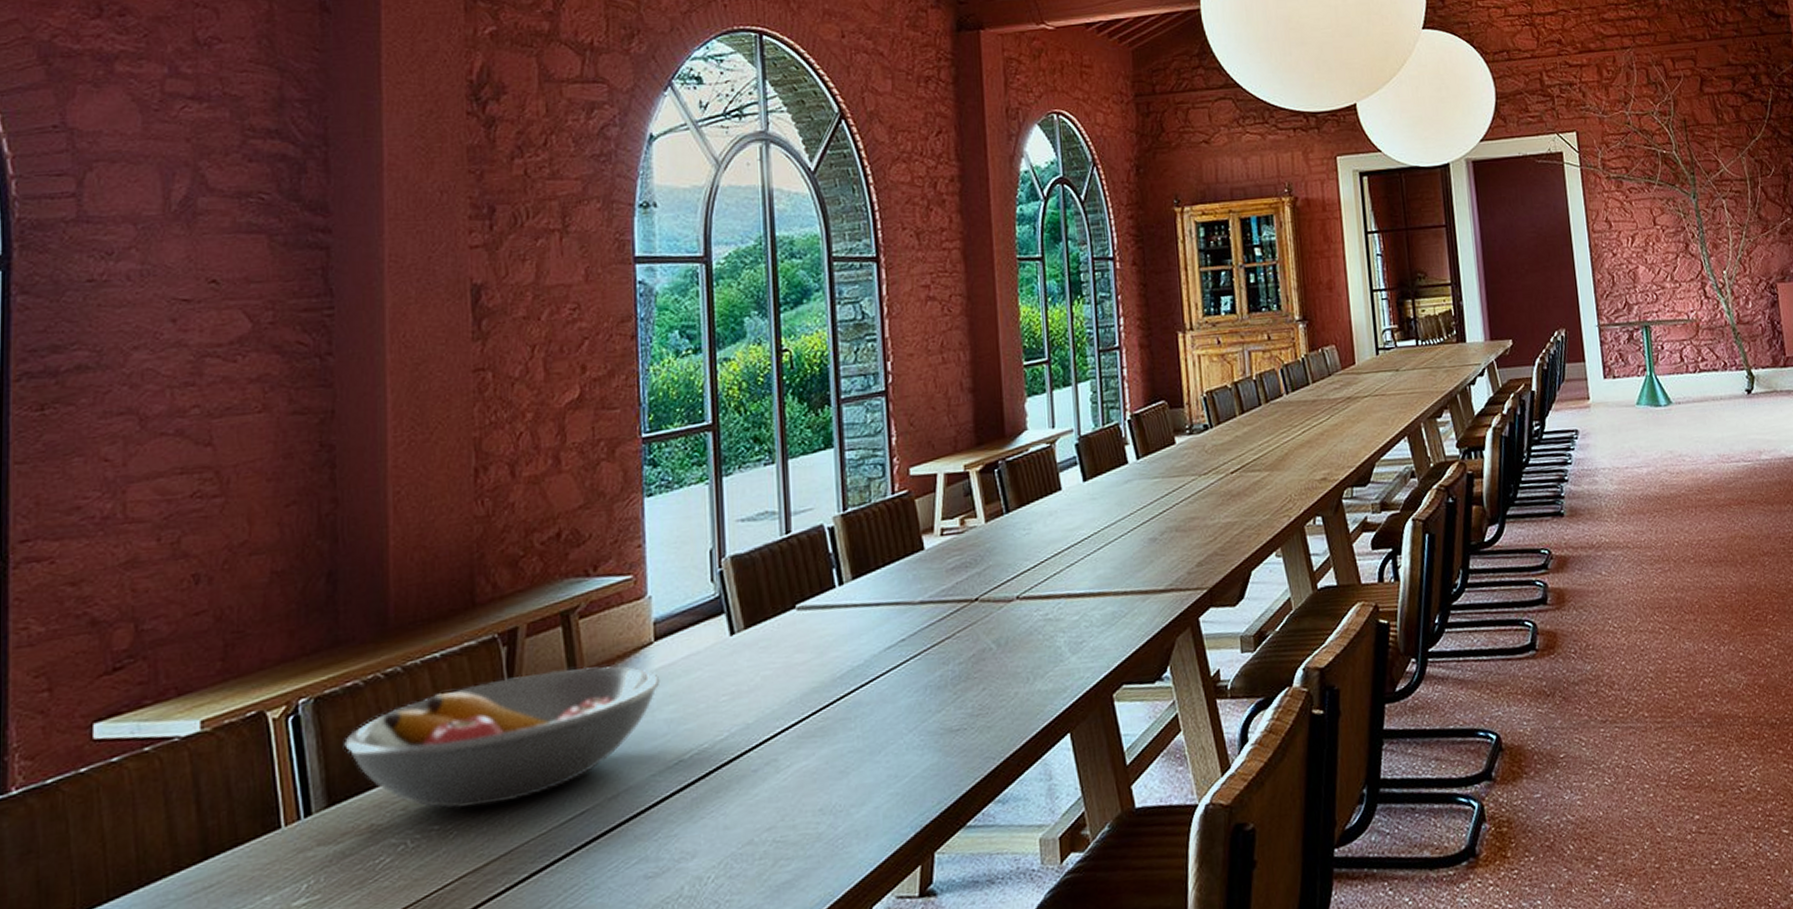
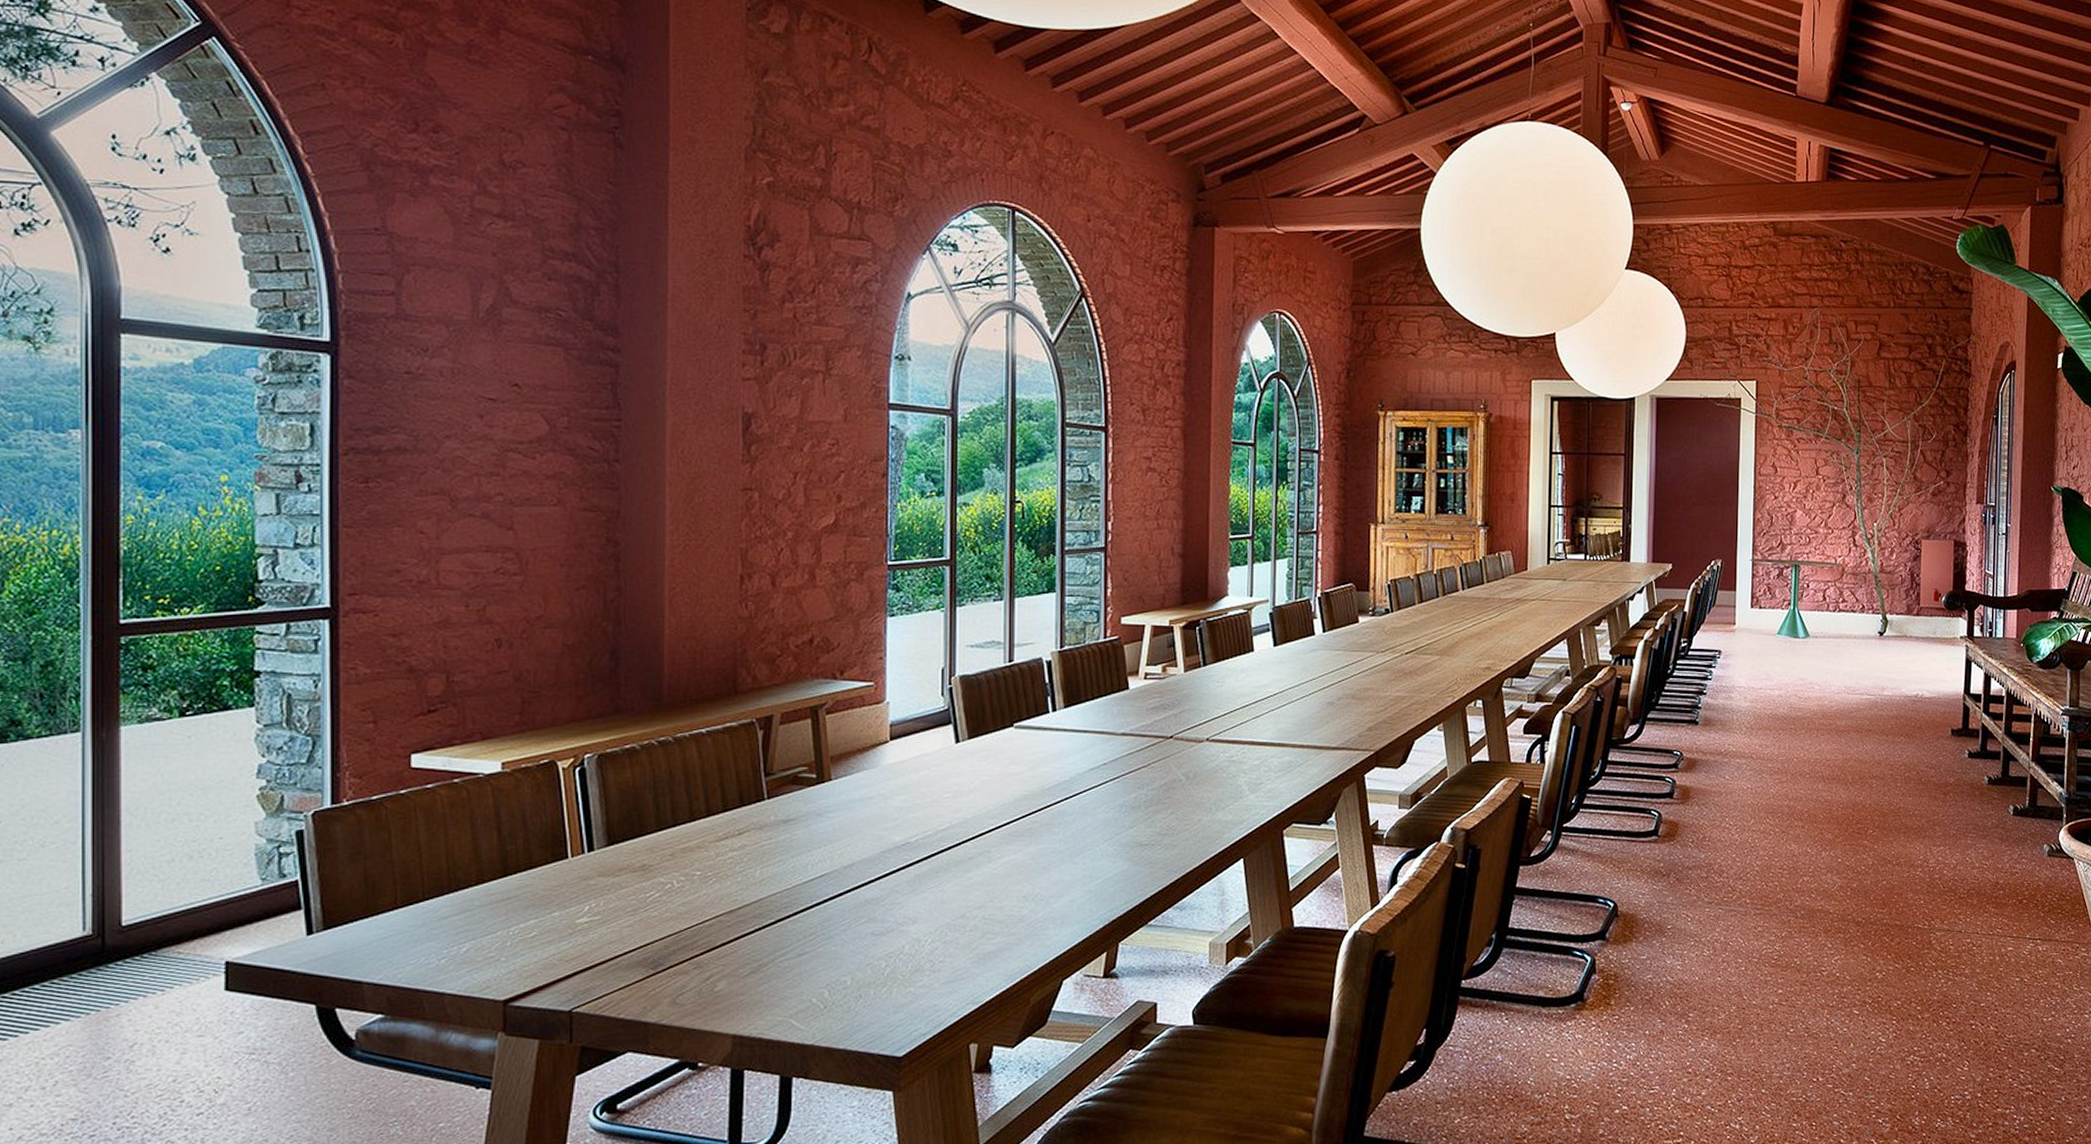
fruit bowl: present [344,666,661,809] -> none [623,755,894,861]

